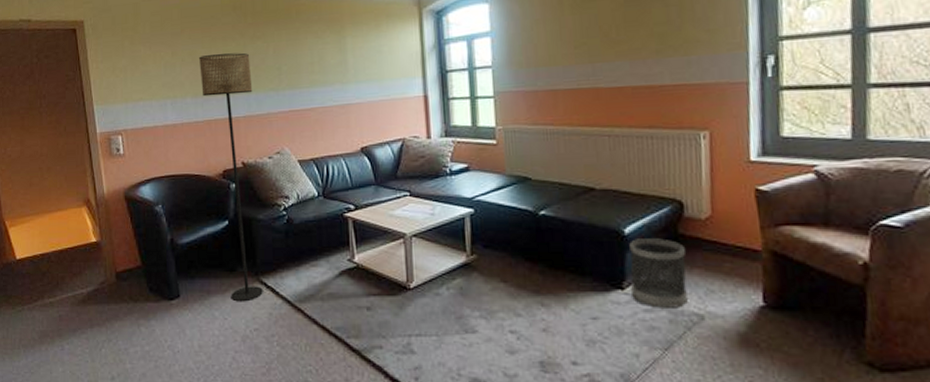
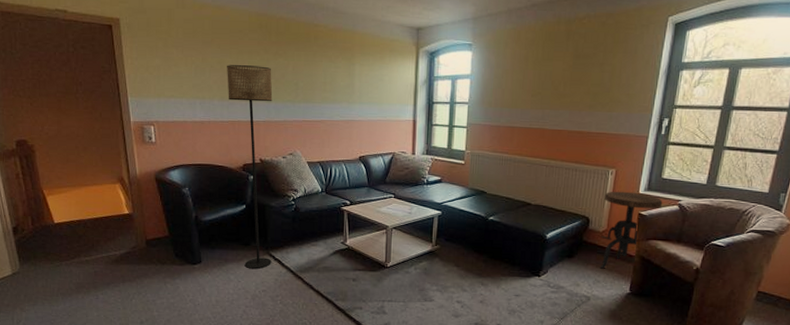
wastebasket: present [629,238,688,308] -> none [545,242,586,292]
side table: none [698,160,790,273] -> present [599,191,663,269]

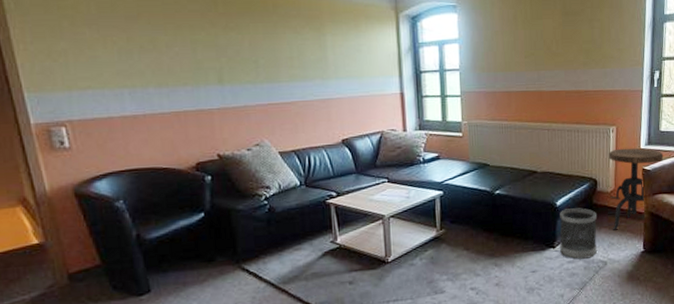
floor lamp: present [227,65,273,269] -> none [162,43,245,290]
wastebasket: none [545,242,586,292] -> present [560,208,598,260]

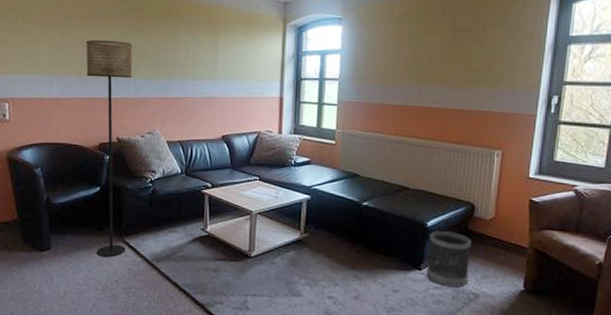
floor lamp: none [162,43,245,290] -> present [86,40,133,258]
side table: present [608,148,664,230] -> none [488,174,557,262]

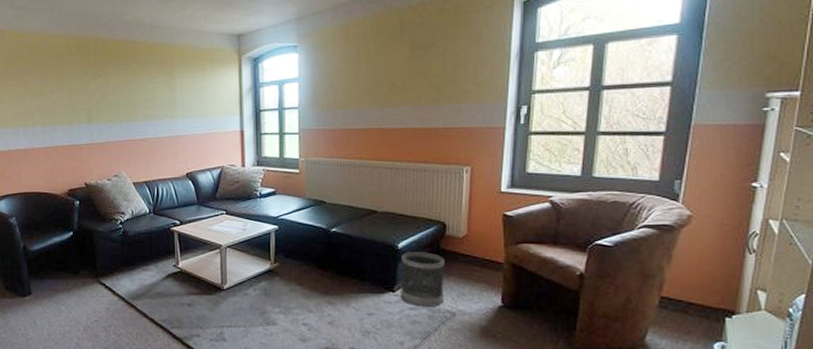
floor lamp: present [86,40,133,258] -> none [48,88,102,299]

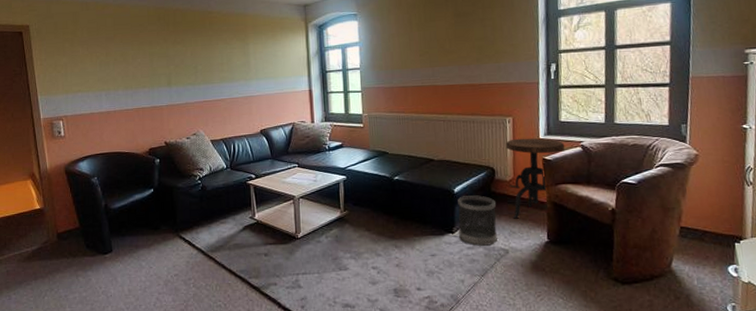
side table: none [460,190,531,280] -> present [505,138,565,219]

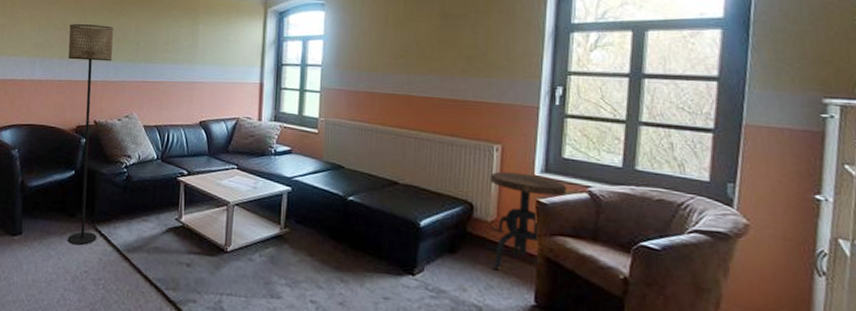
floor lamp: none [129,54,182,254] -> present [67,24,114,245]
wastebasket: present [457,195,497,246] -> none [421,232,472,299]

